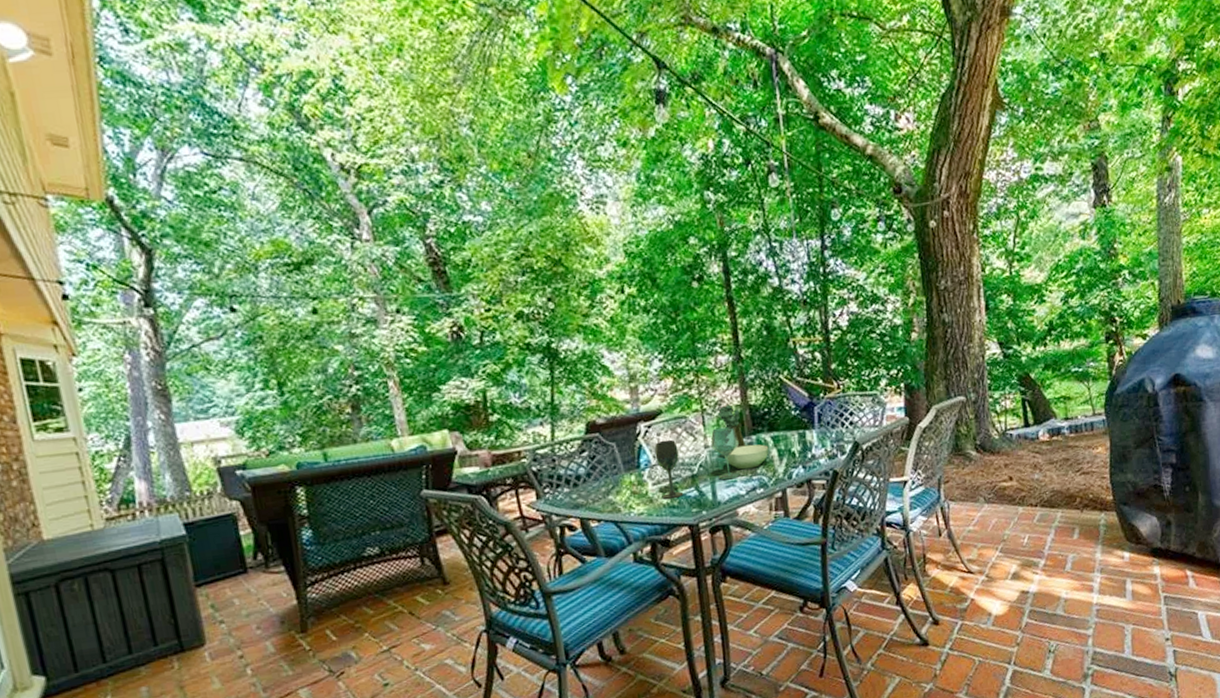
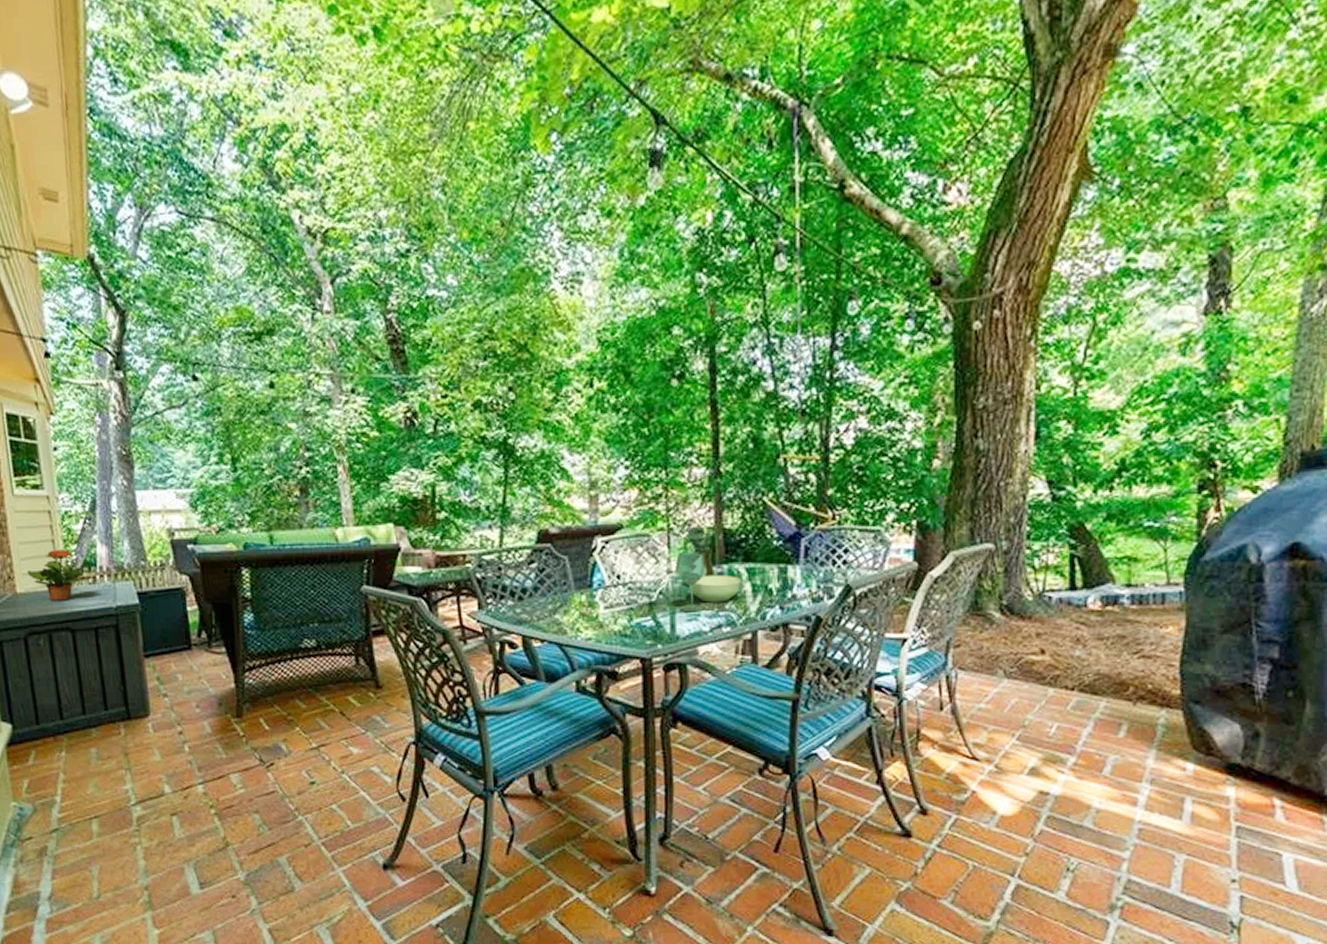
potted plant: none [55,489,122,545] -> present [27,549,84,602]
wine glass: present [654,439,684,499] -> none [610,559,638,626]

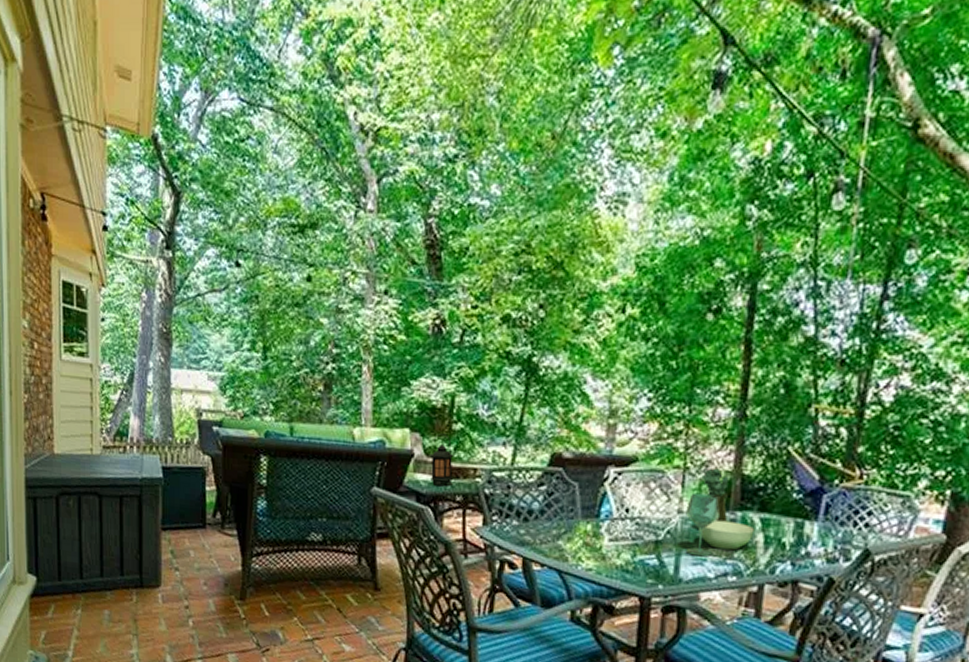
potted plant: present [27,549,84,602] -> none [66,416,116,467]
lantern: none [417,524,444,577] -> present [430,433,454,487]

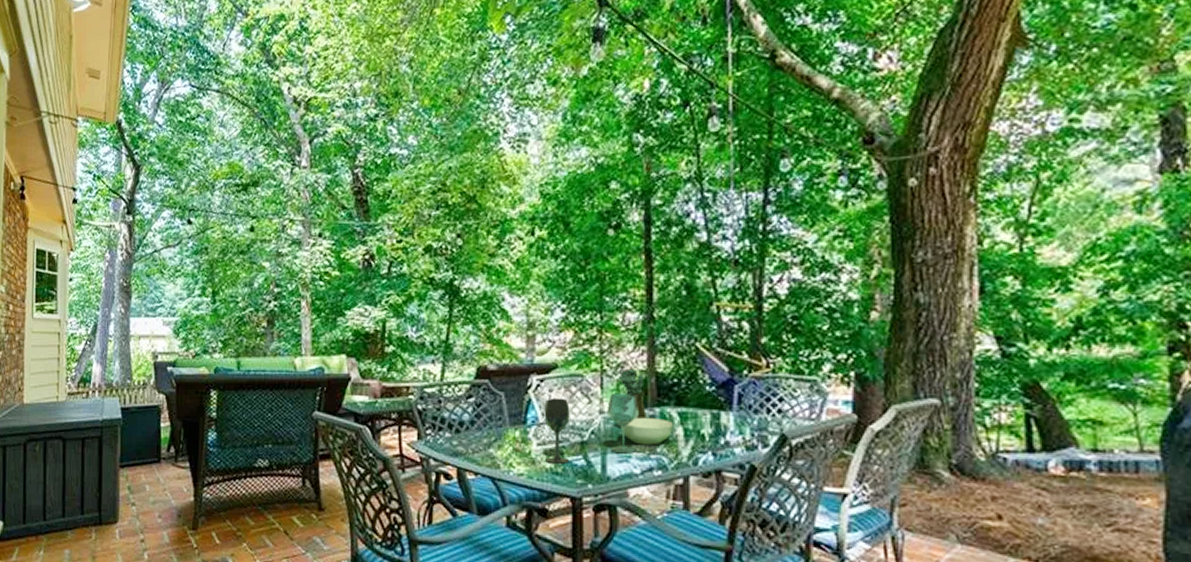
lantern: present [430,433,454,487] -> none [366,357,389,406]
wine glass: none [616,492,647,562] -> present [544,397,570,464]

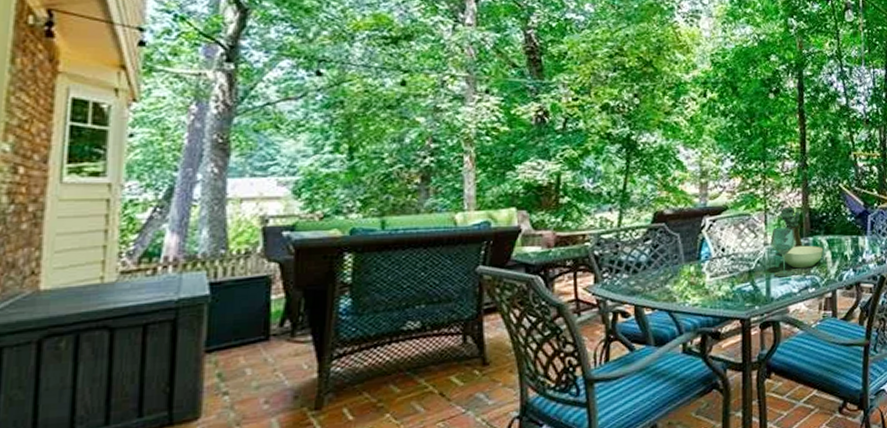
wine glass: present [544,397,570,464] -> none [716,234,739,292]

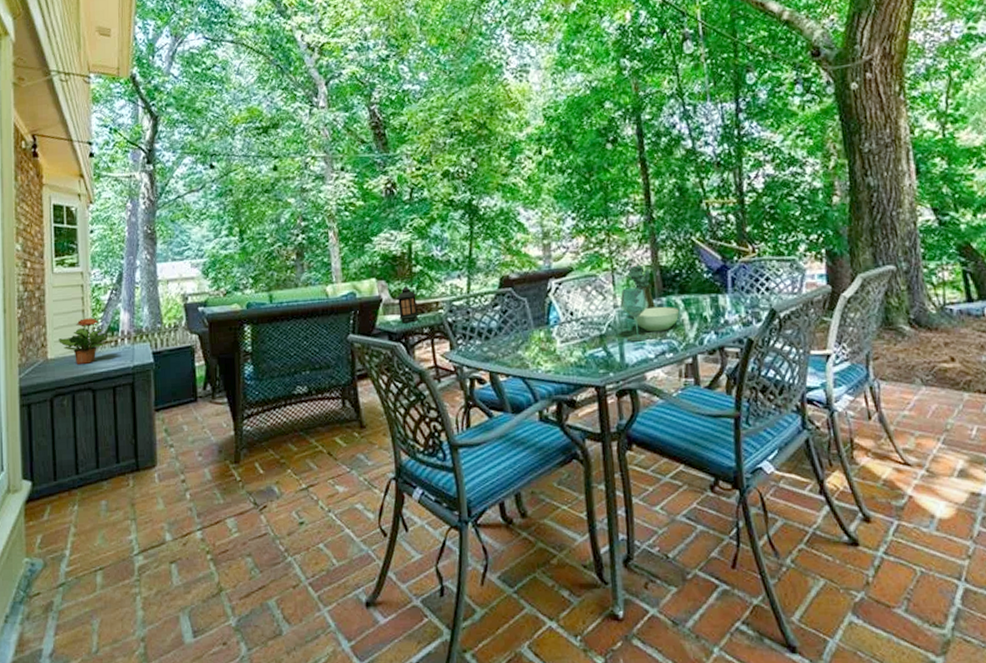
potted plant: none [61,240,142,298] -> present [59,318,108,366]
lantern: none [538,208,564,255] -> present [397,277,420,323]

